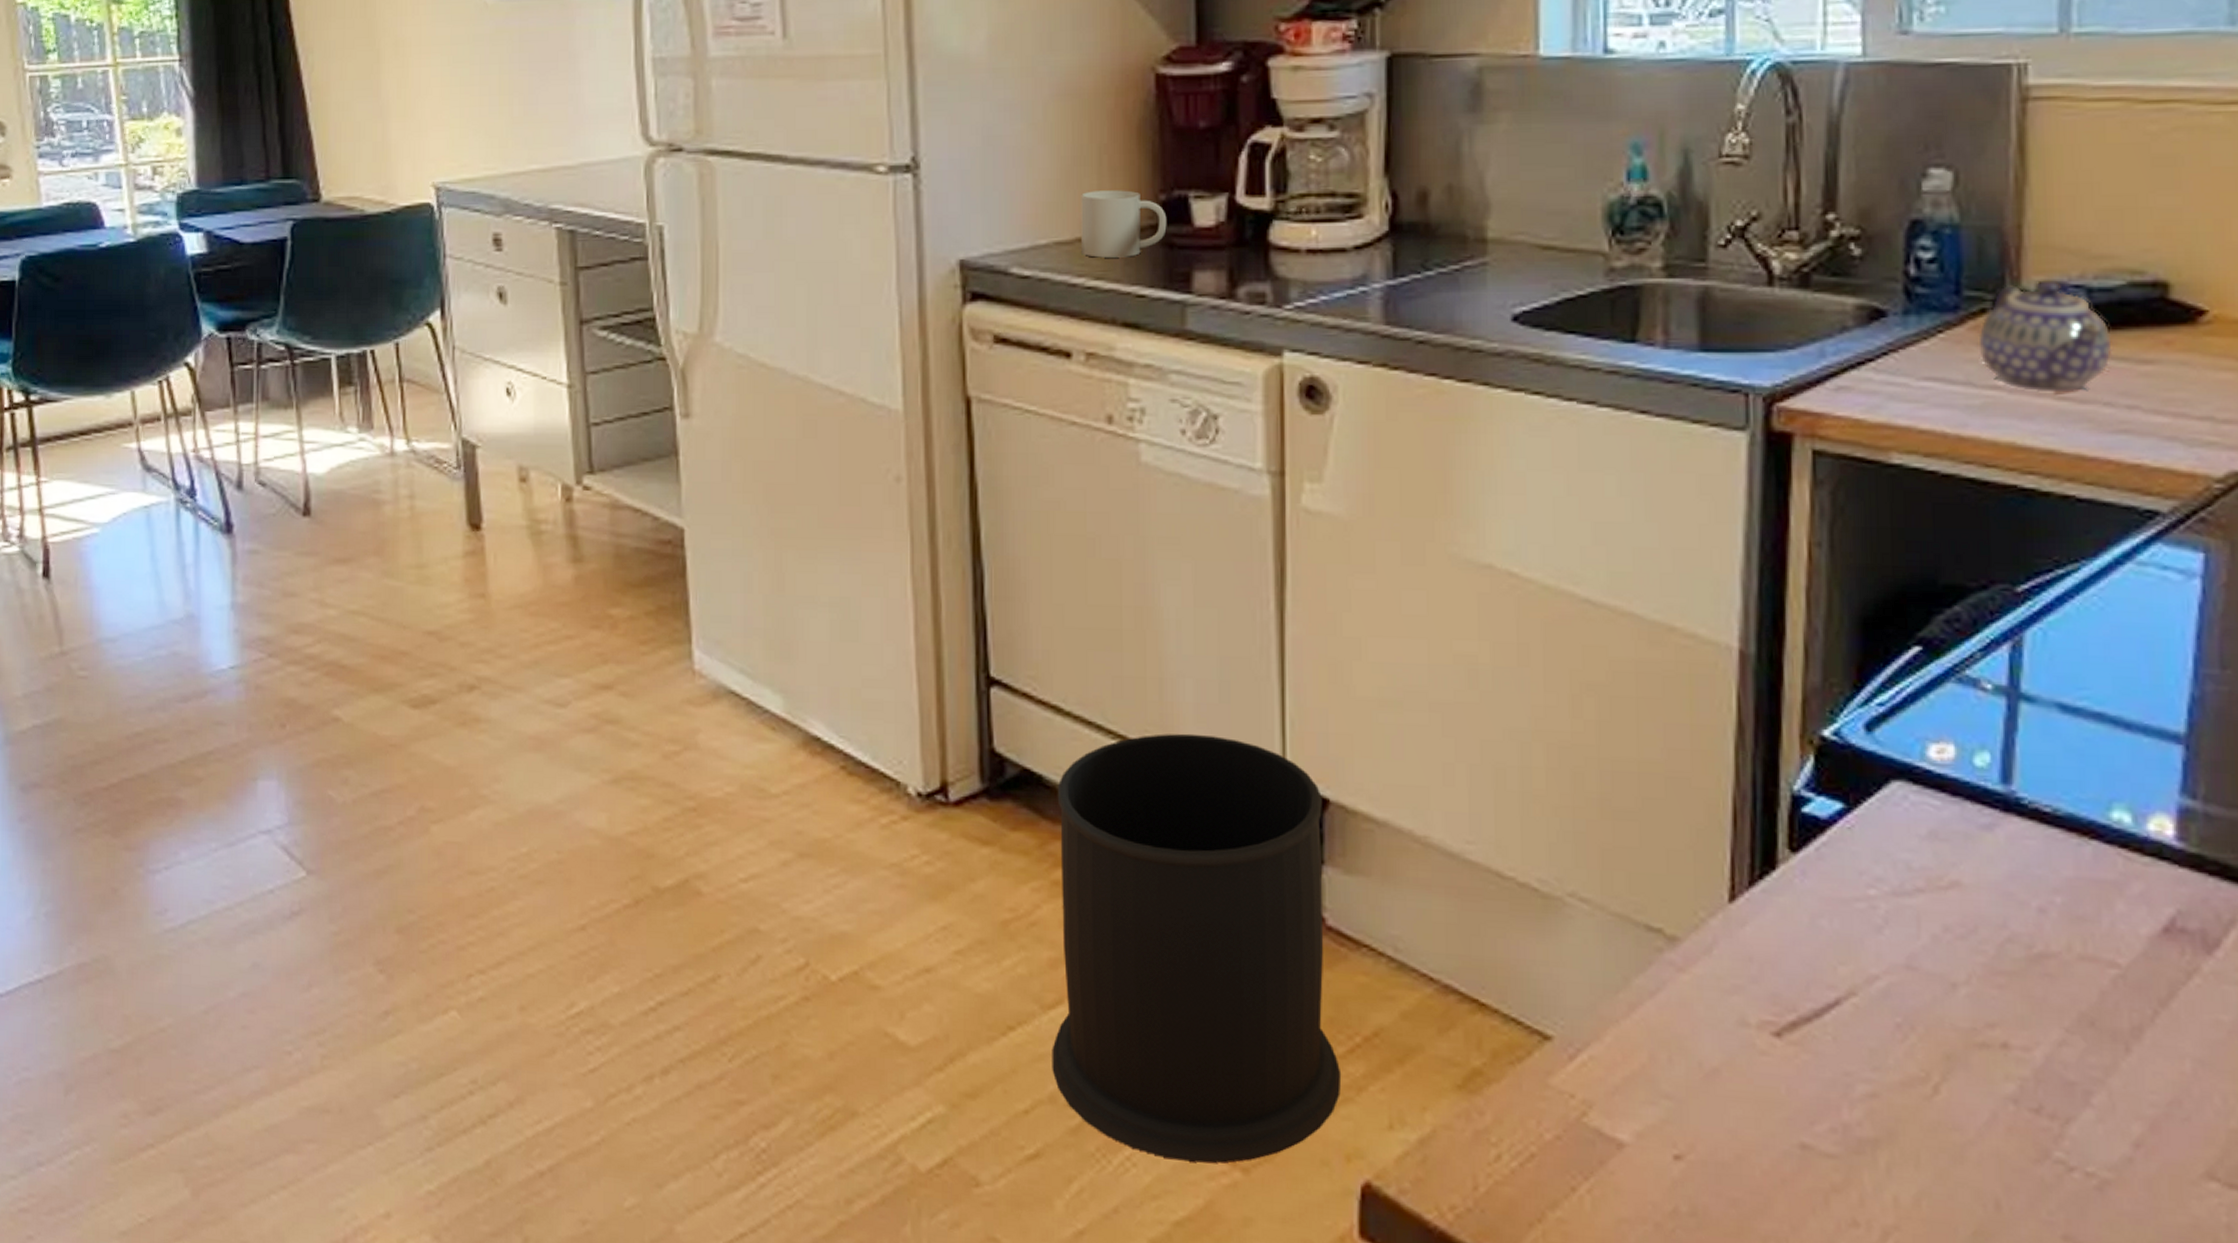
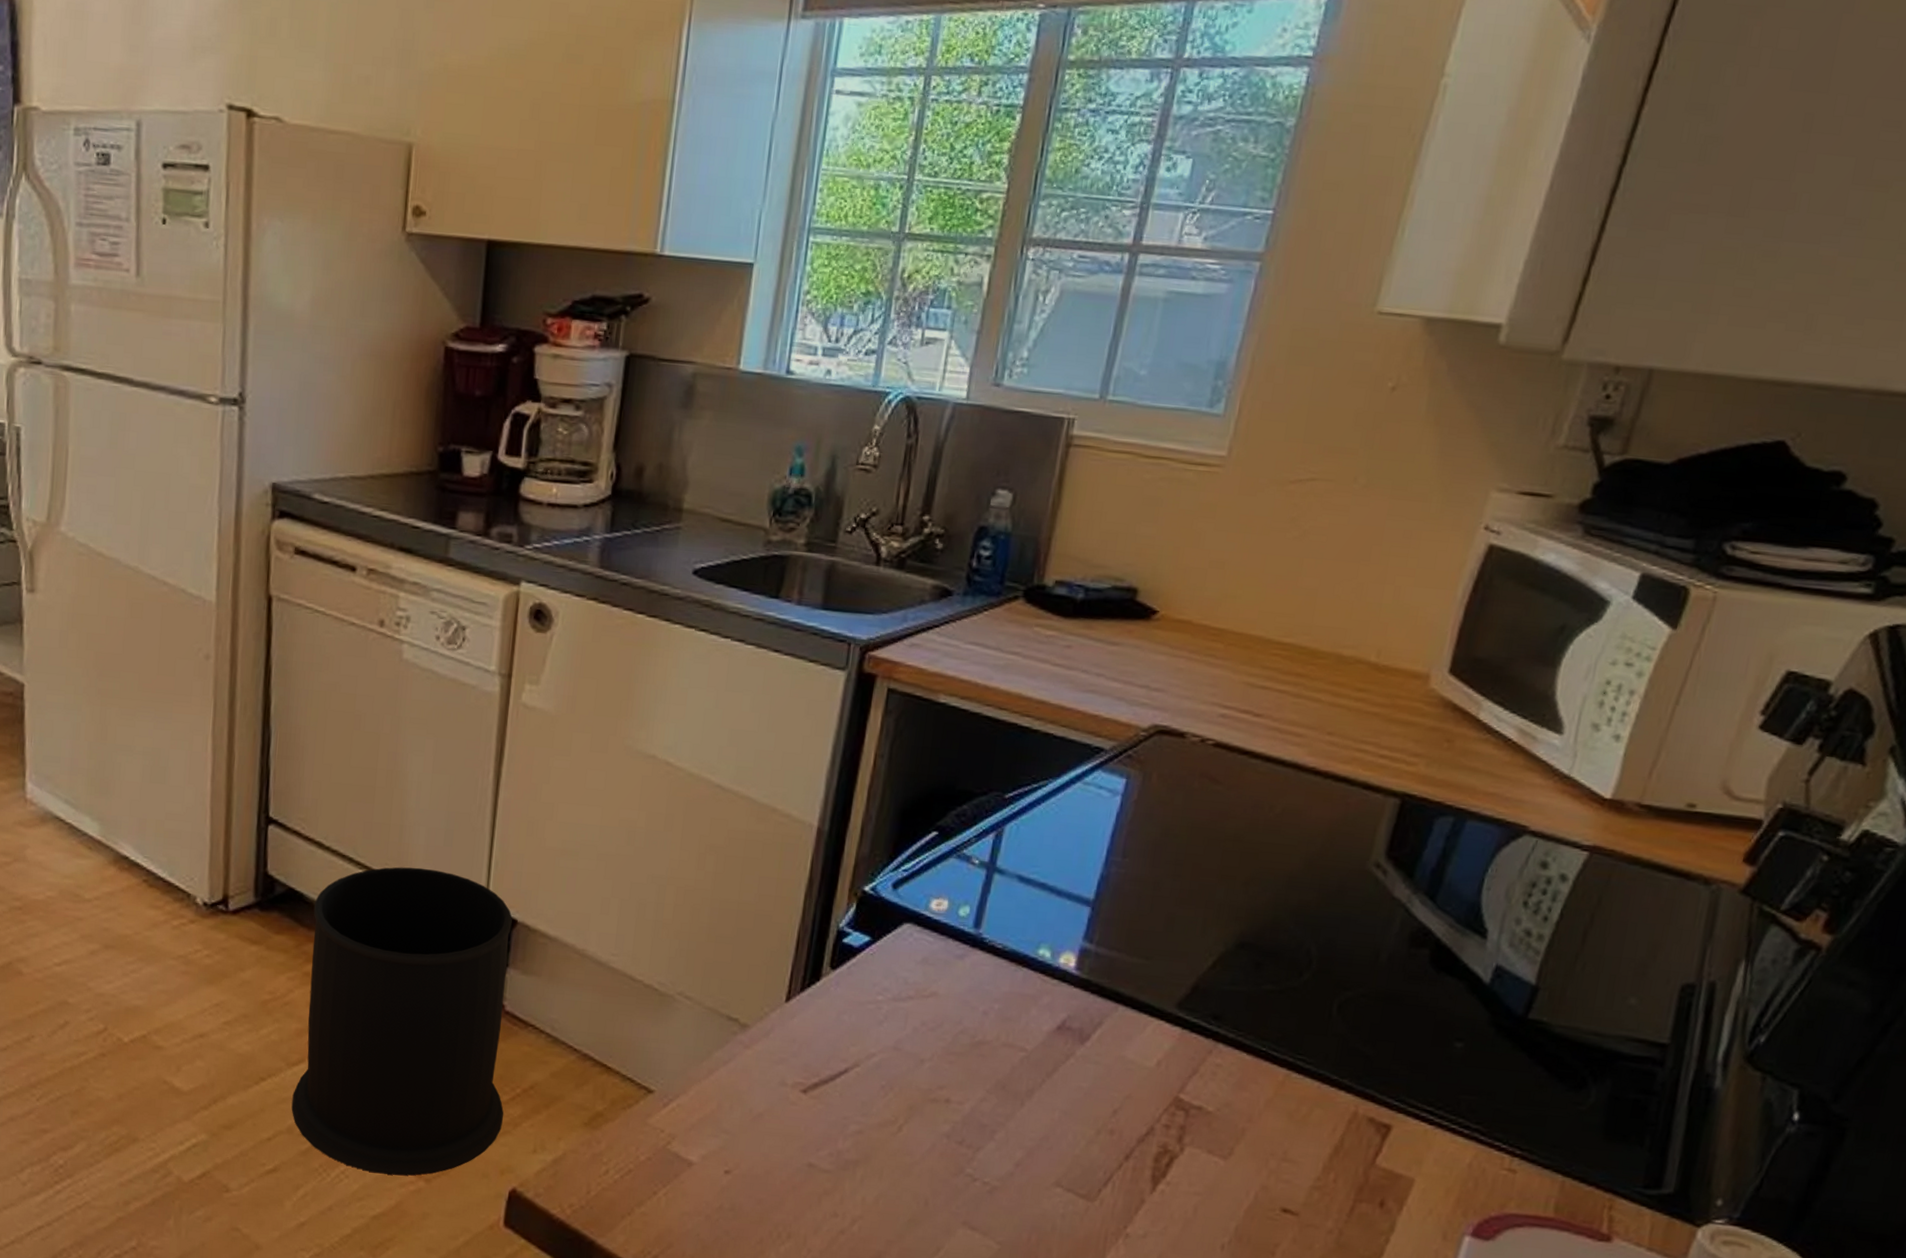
mug: present [1081,190,1167,258] -> none [372,437,442,495]
teapot: present [1978,280,2112,393] -> none [1008,579,1096,662]

